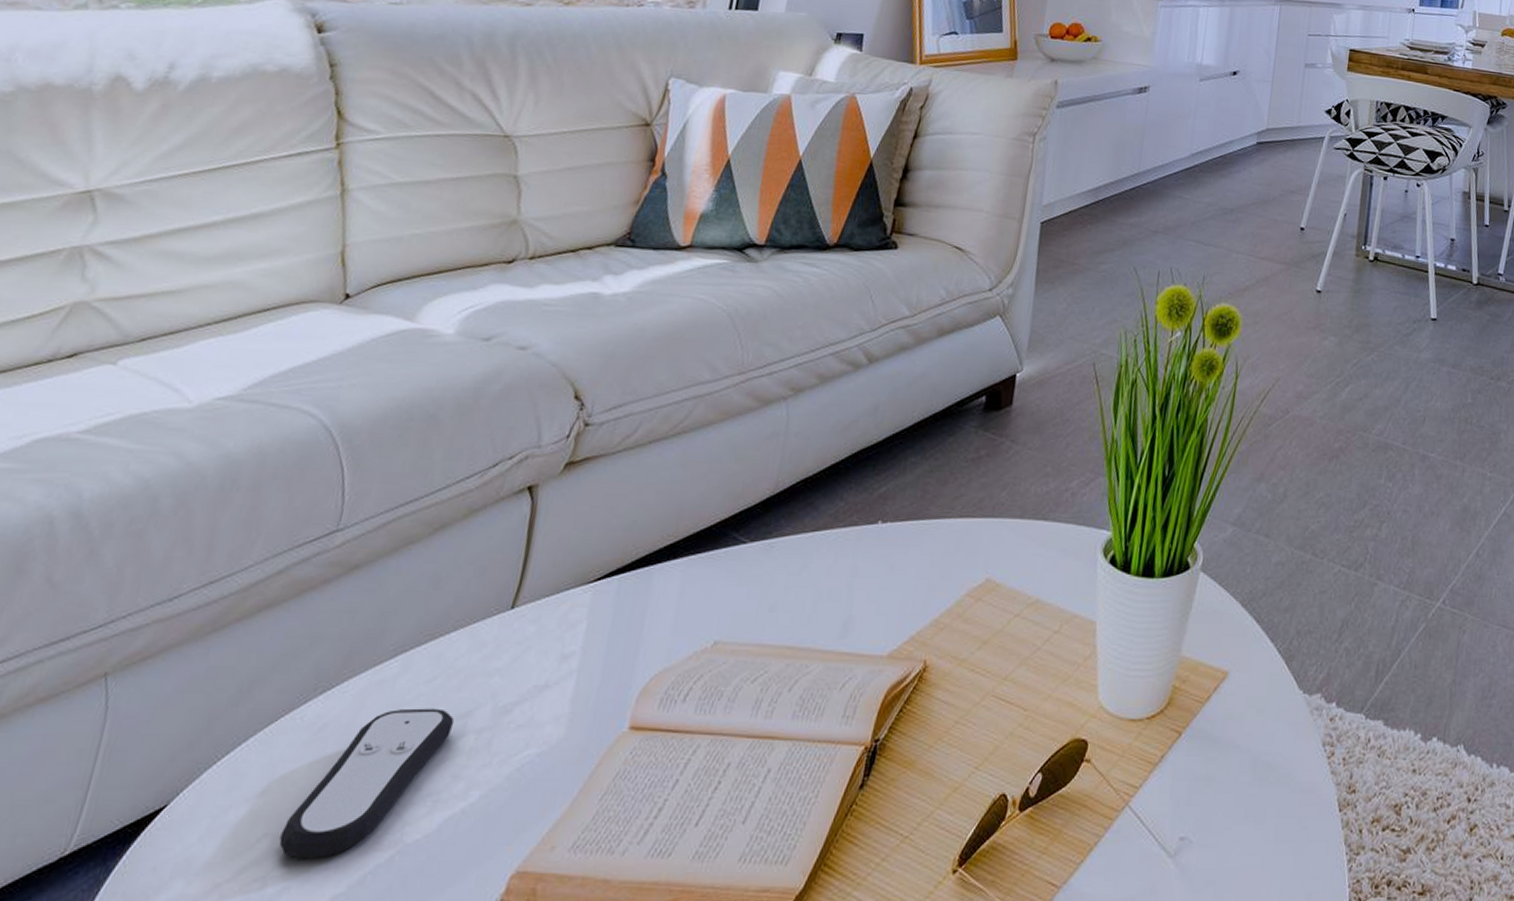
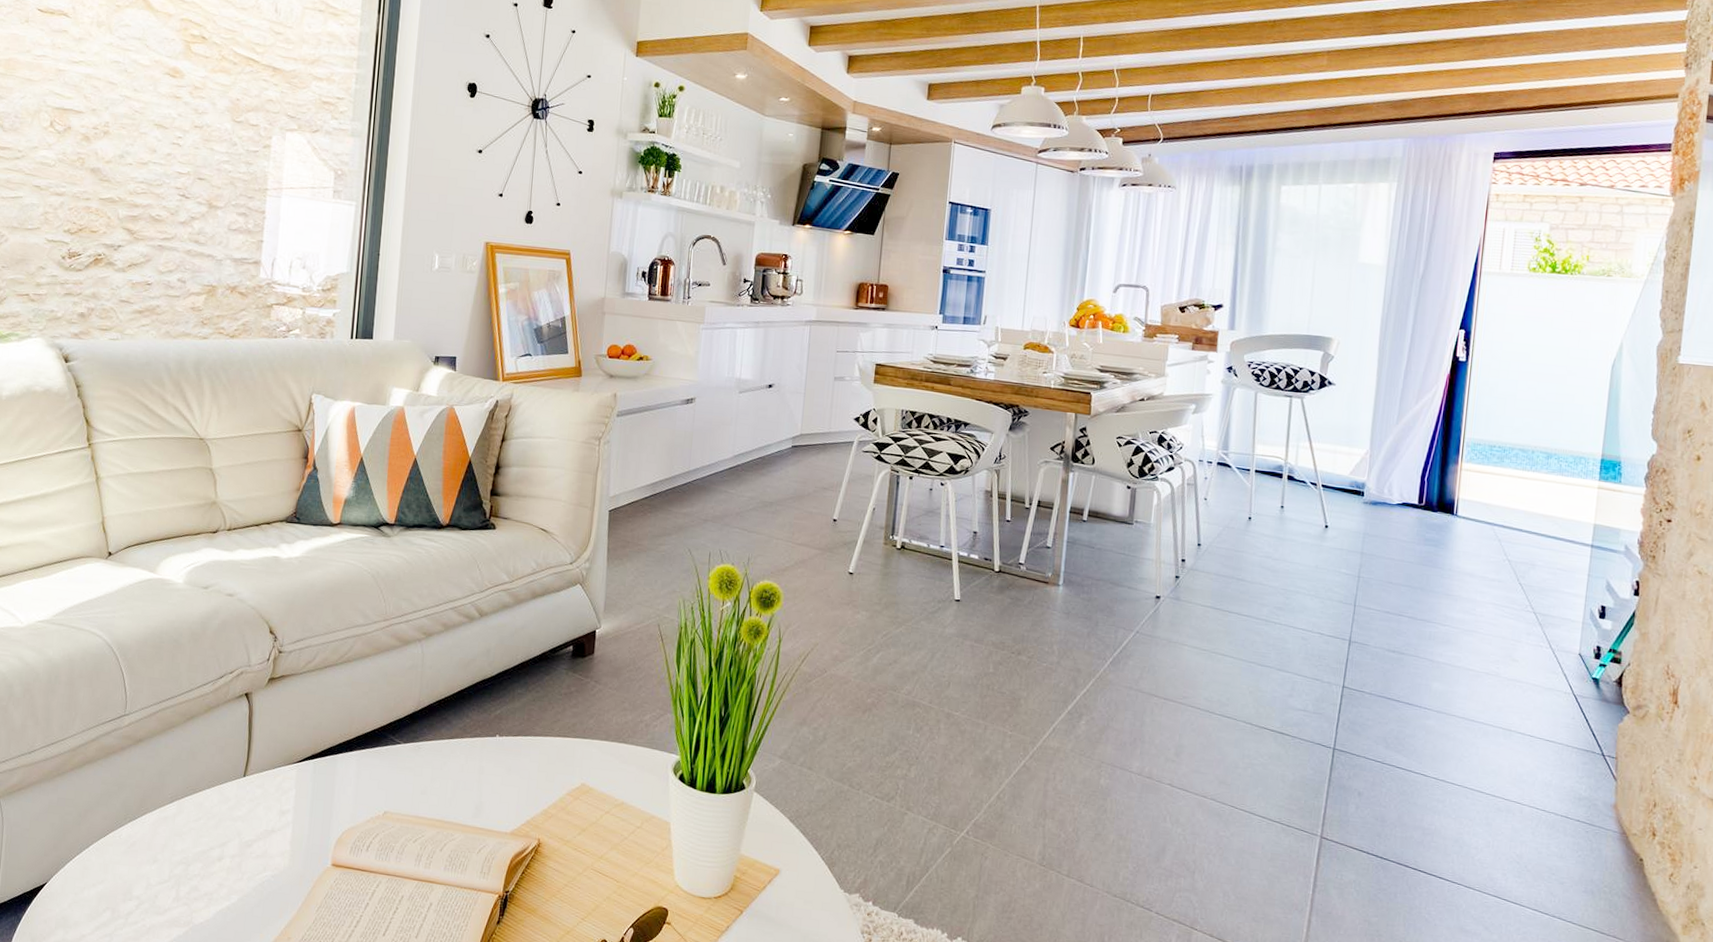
remote control: present [279,708,454,859] -> none [117,837,216,927]

